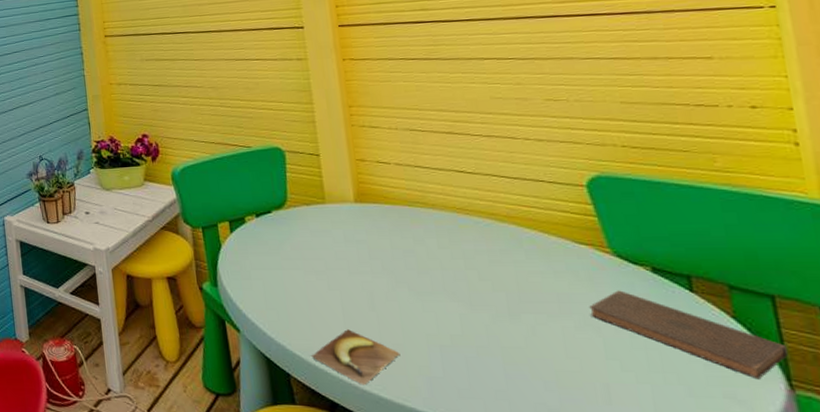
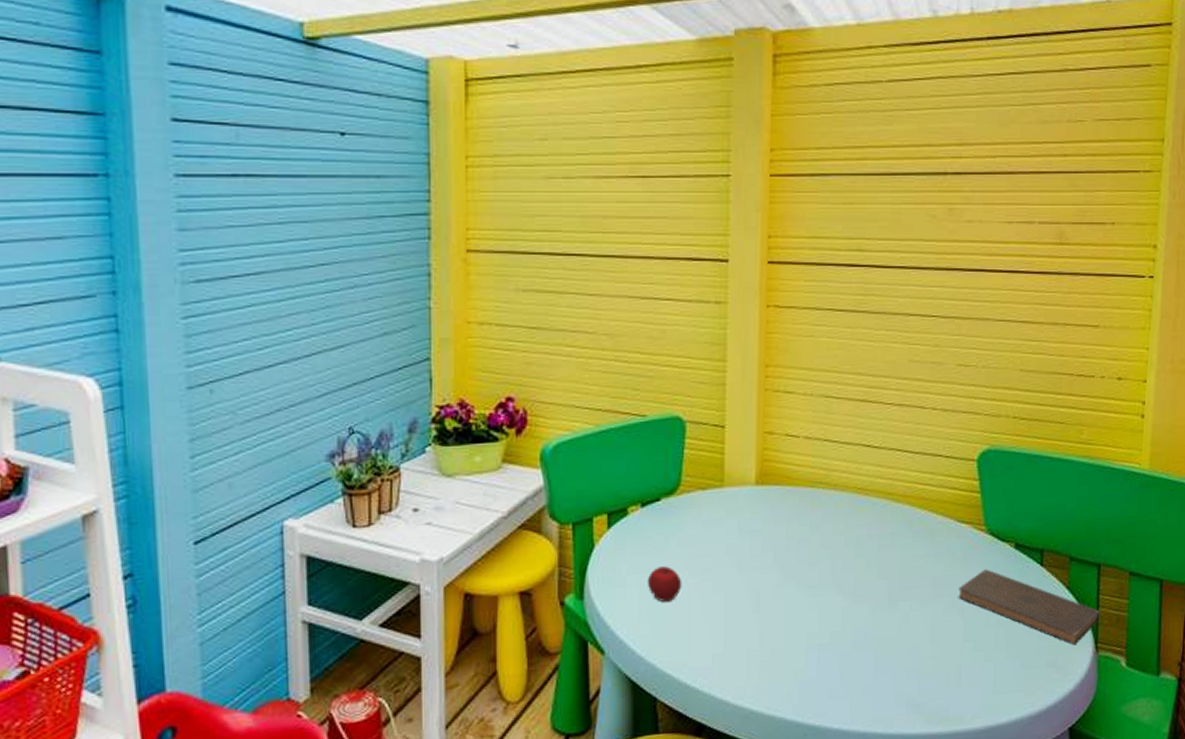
apple: none [268,265,300,295] -> present [647,566,682,603]
banana: present [310,329,401,386] -> none [683,637,778,700]

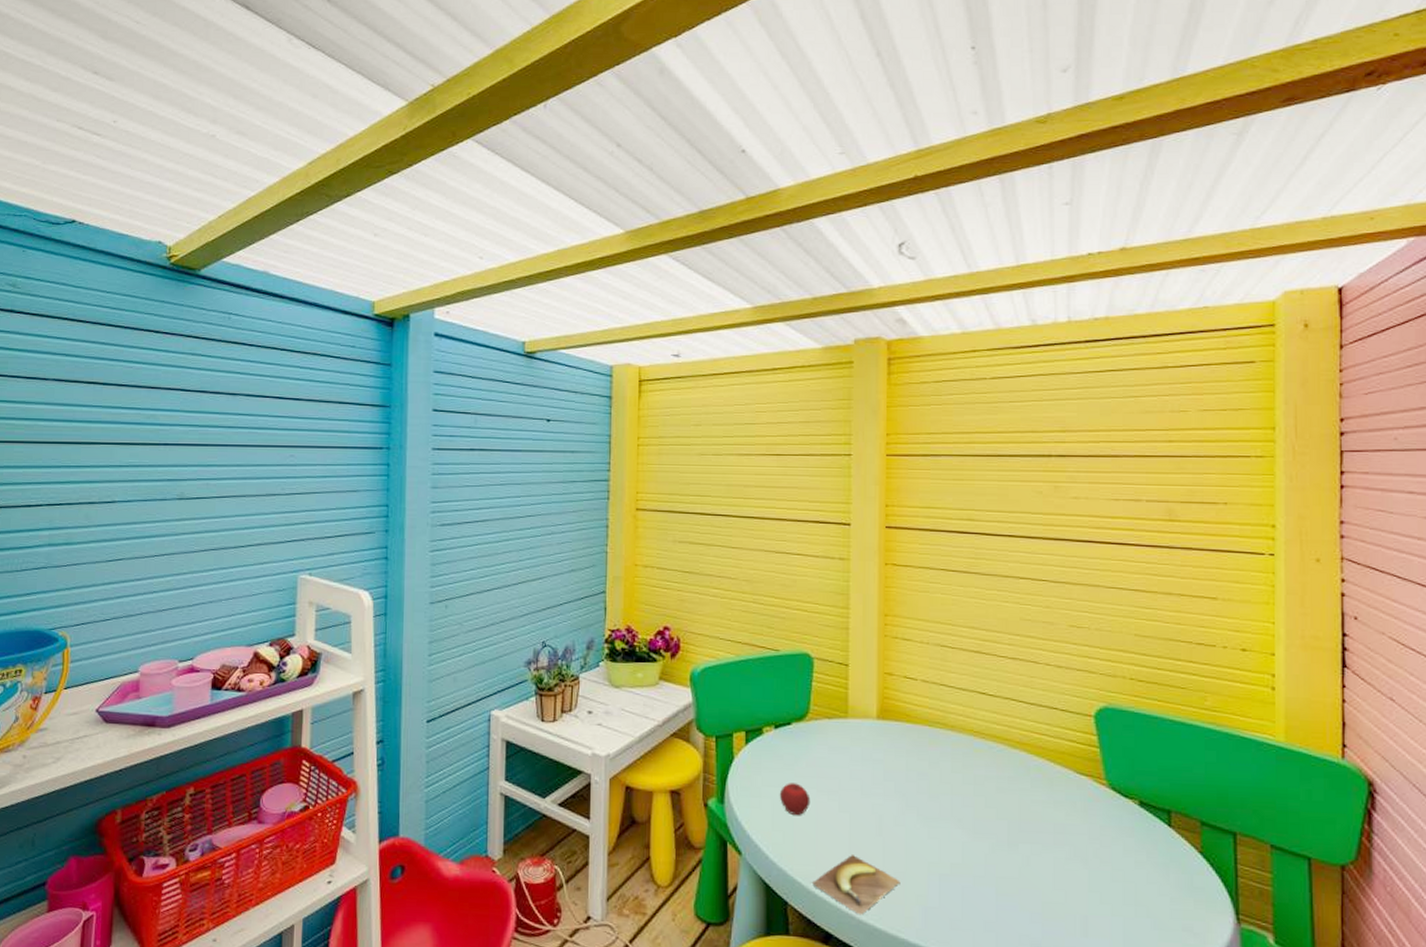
banana: none [683,637,778,700] -> present [811,855,901,915]
book: present [958,569,1100,646] -> none [1081,822,1239,913]

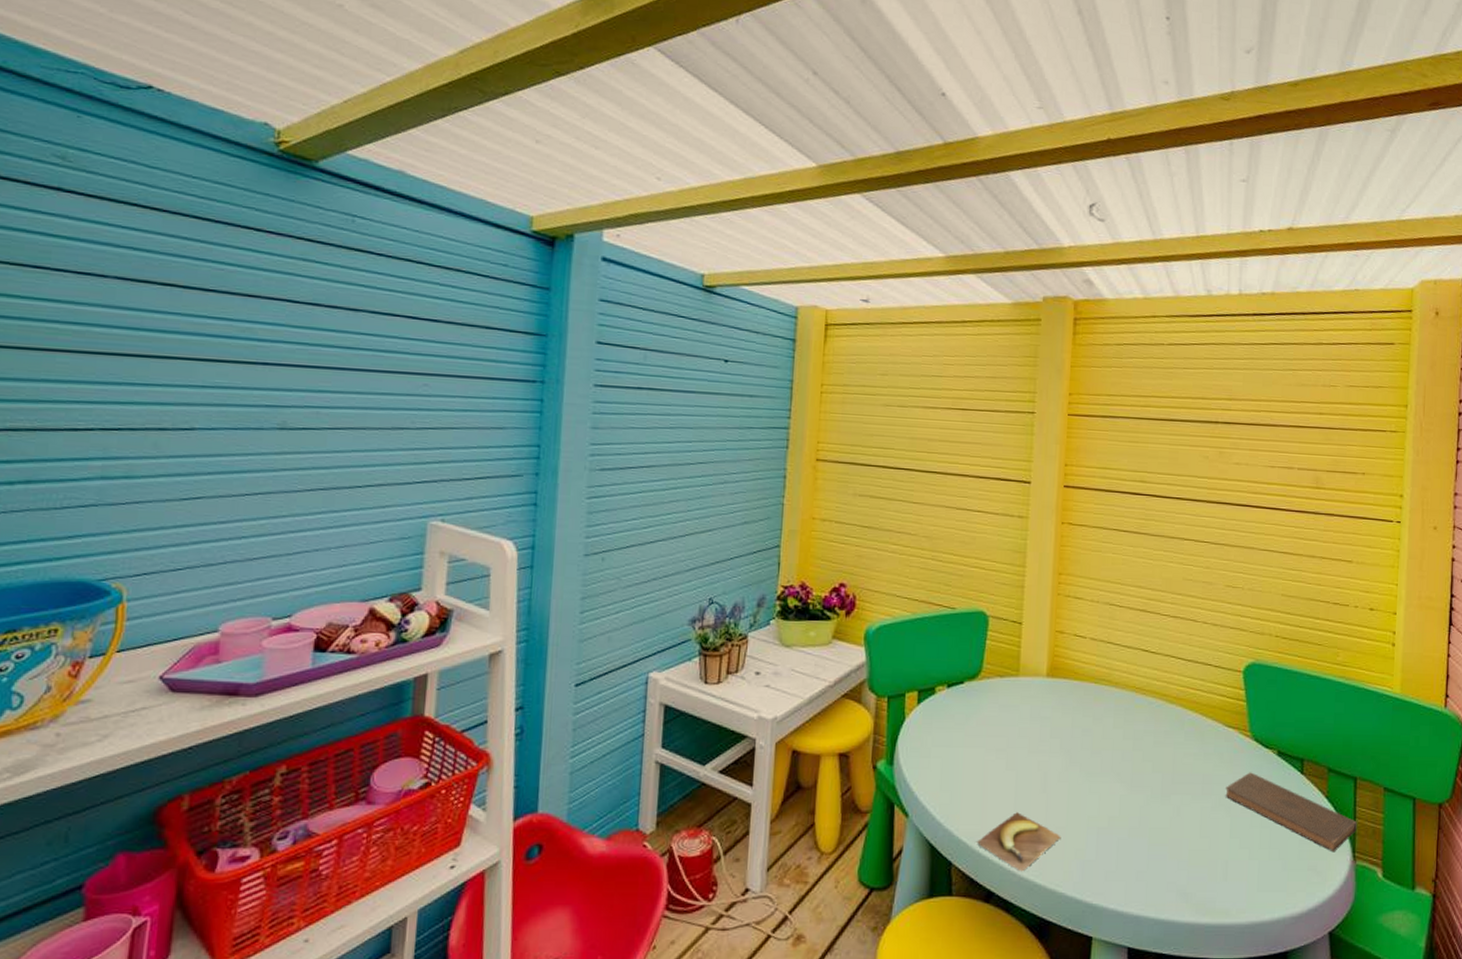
apple: present [779,783,811,816] -> none [948,742,979,776]
book: none [1081,822,1239,913] -> present [1225,772,1357,853]

